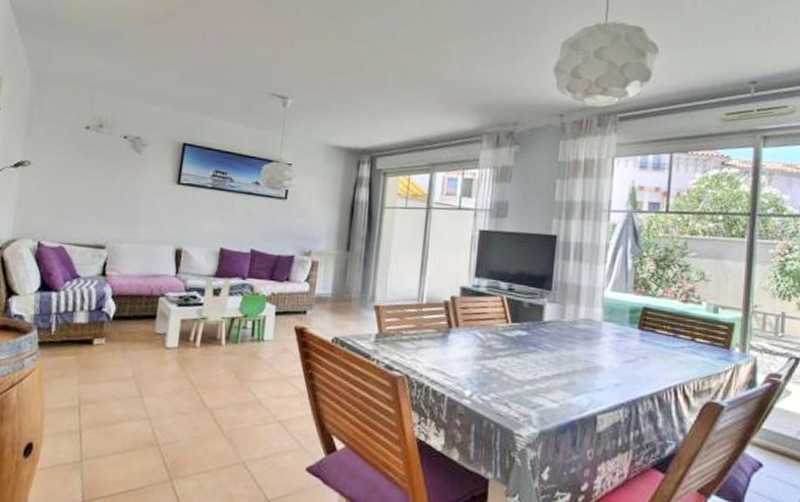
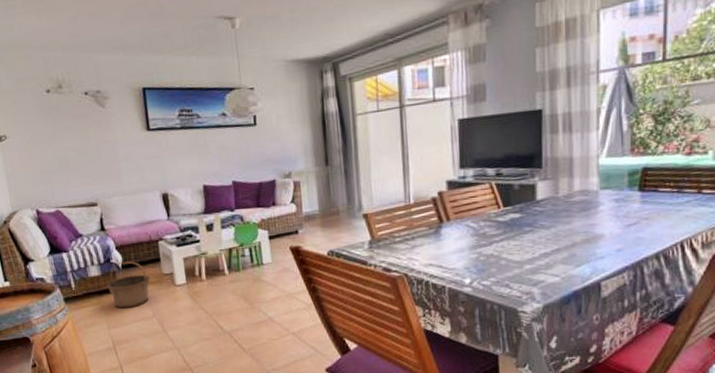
basket: none [90,312,140,365] -> present [107,261,150,309]

